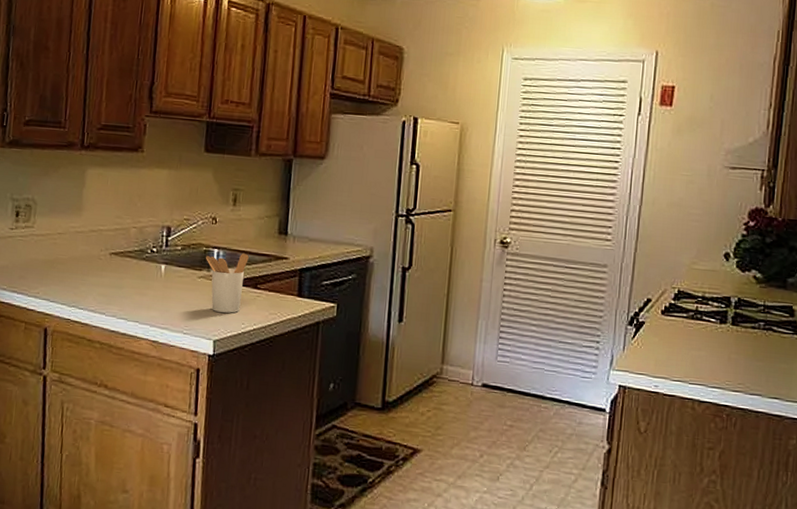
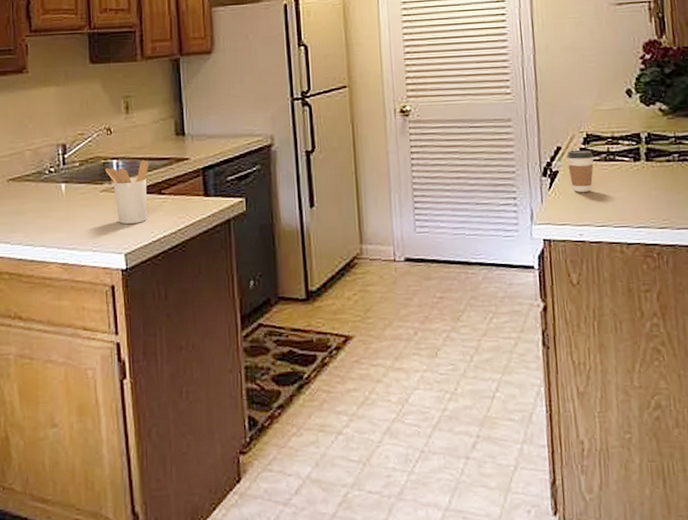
coffee cup: none [654,303,682,346] -> present [566,149,594,192]

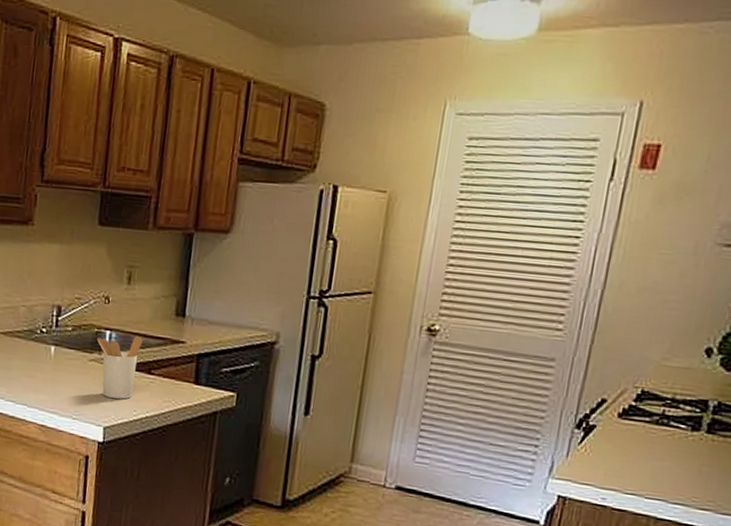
coffee cup: present [566,149,594,192] -> none [607,404,644,455]

